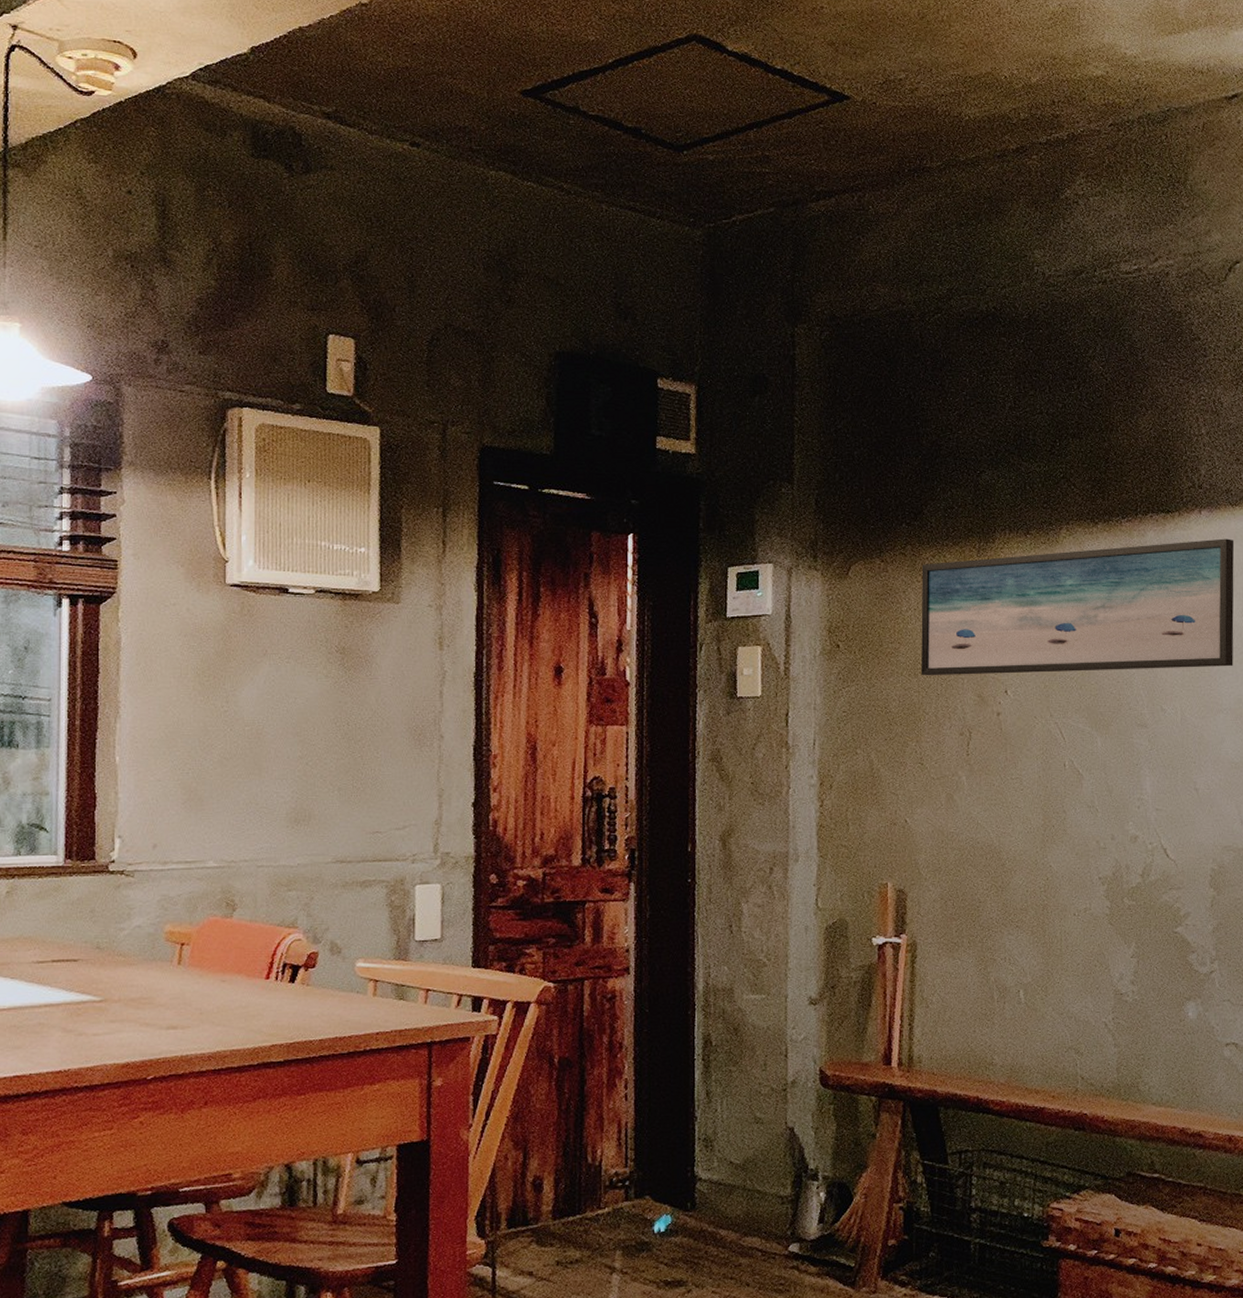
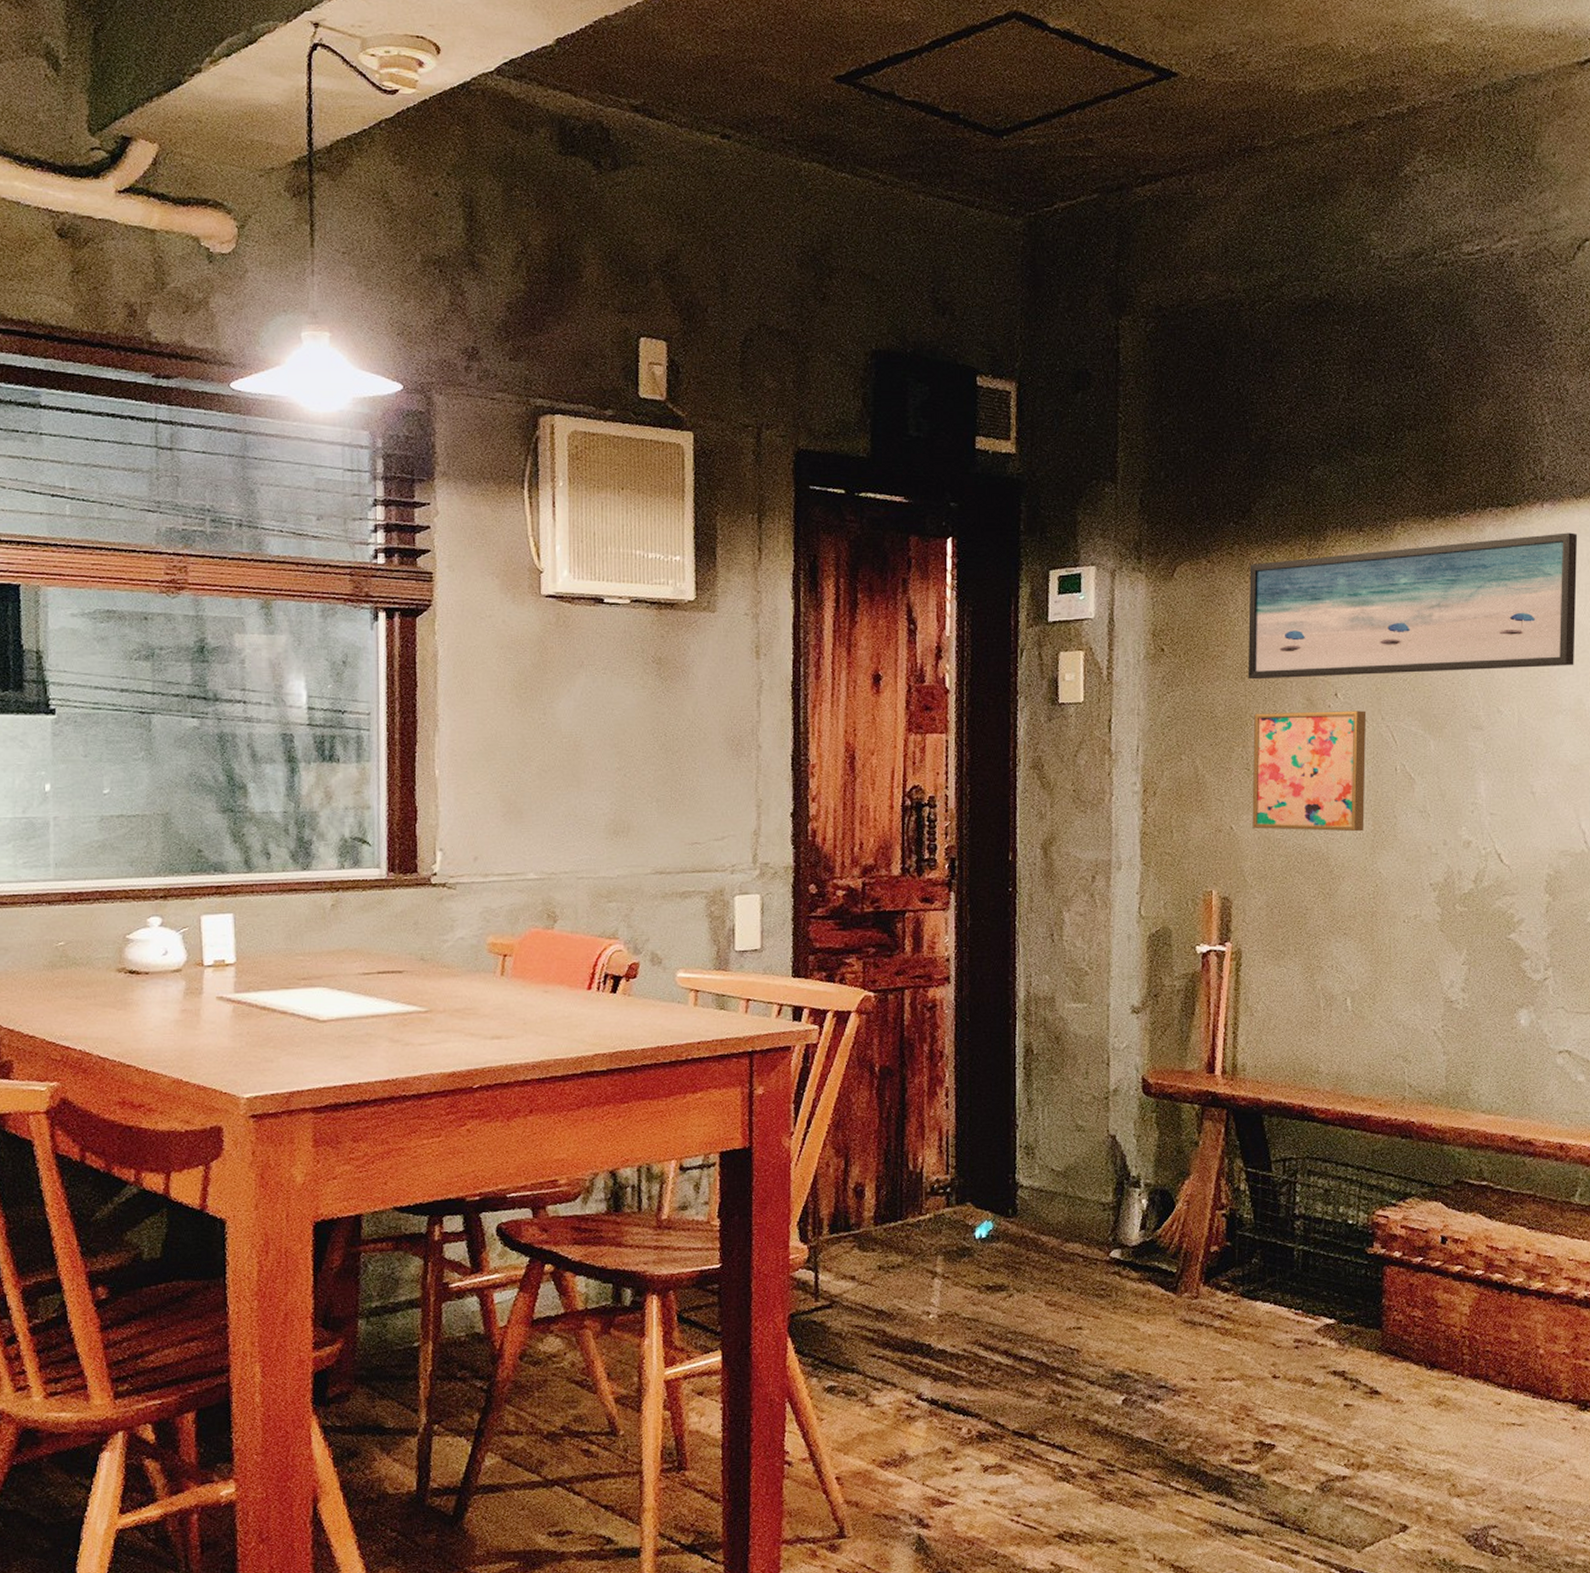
wall art: none [926,707,1036,826] -> present [1252,710,1367,832]

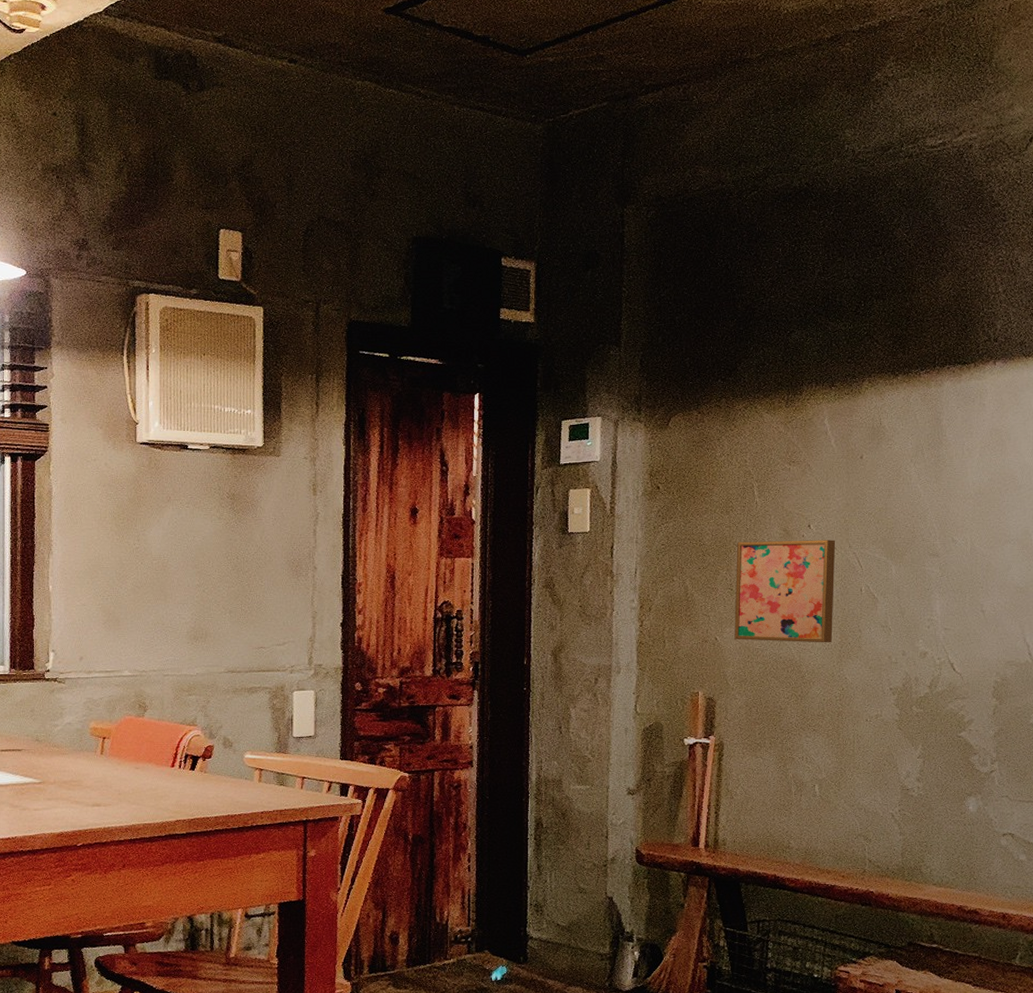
wall art: present [1247,532,1578,680] -> none [732,386,1027,513]

